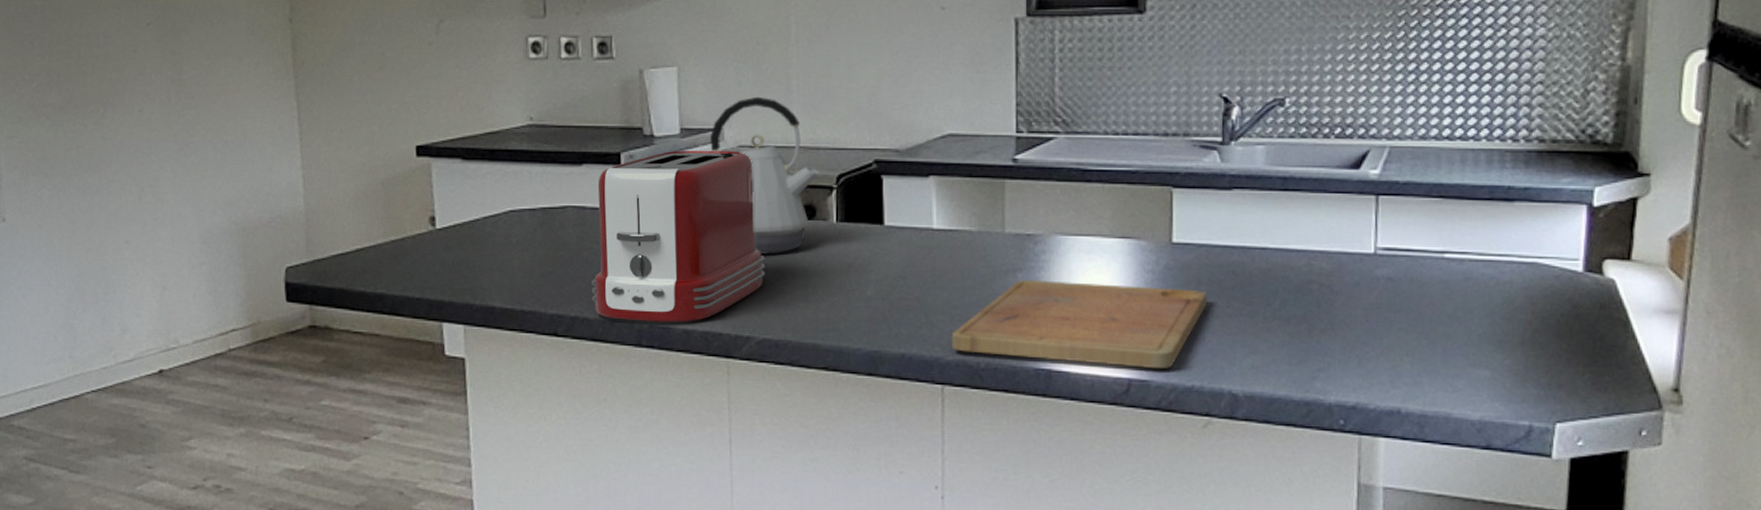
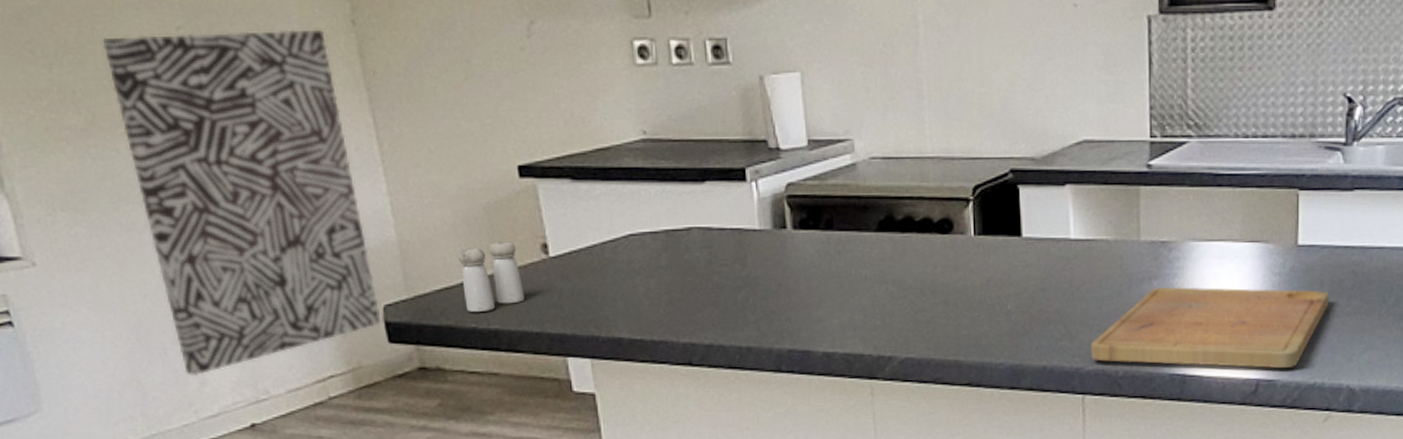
wall art: none [87,26,283,324] -> present [102,29,382,377]
salt and pepper shaker: none [355,213,410,277] -> present [457,241,524,312]
toaster: present [591,150,765,322] -> none [723,162,904,346]
kettle: present [710,96,820,255] -> none [840,103,955,272]

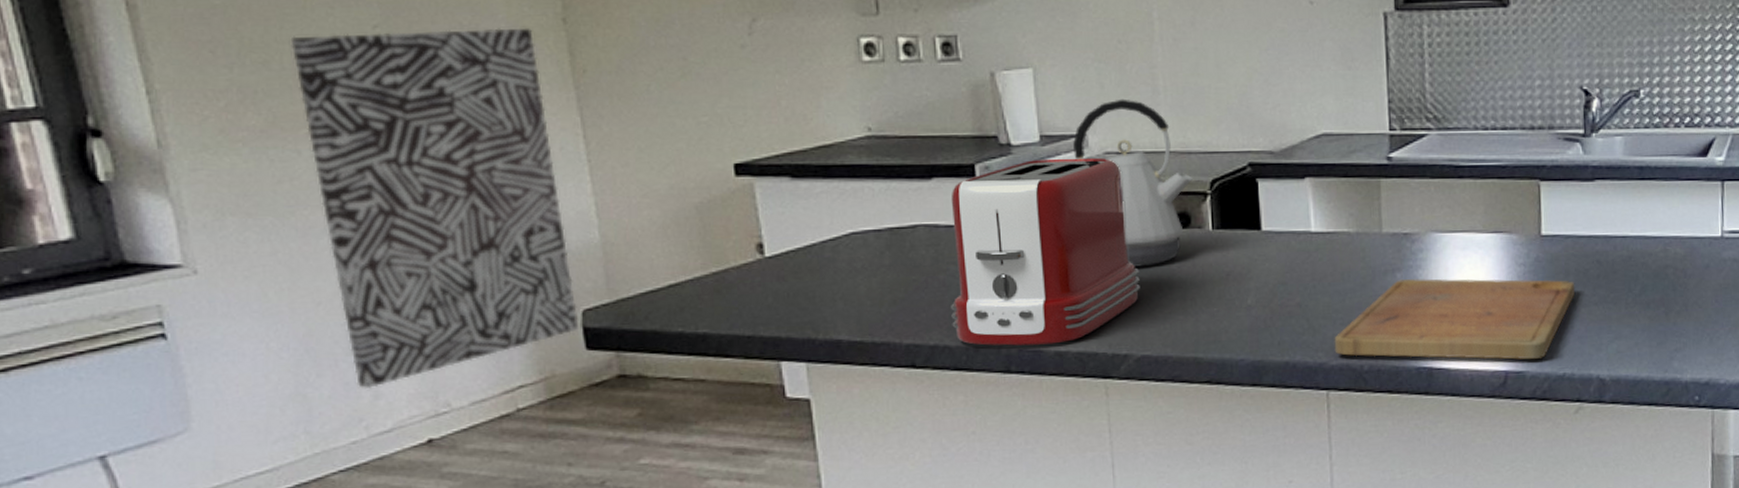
salt and pepper shaker: present [457,241,524,312] -> none [665,241,736,315]
toaster: none [723,162,904,346] -> present [951,158,1140,346]
kettle: none [840,103,955,272] -> present [1073,99,1193,267]

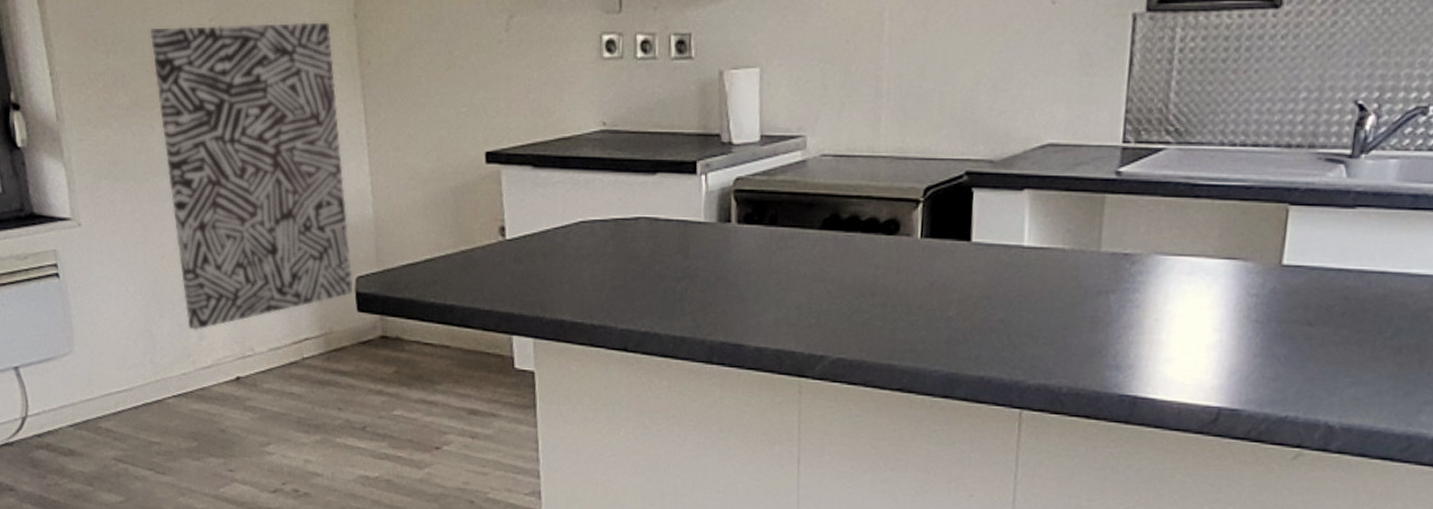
toaster: present [951,158,1140,346] -> none [663,159,844,340]
kettle: present [1073,99,1193,267] -> none [791,101,906,271]
cutting board: present [1334,279,1575,360] -> none [1033,302,1315,398]

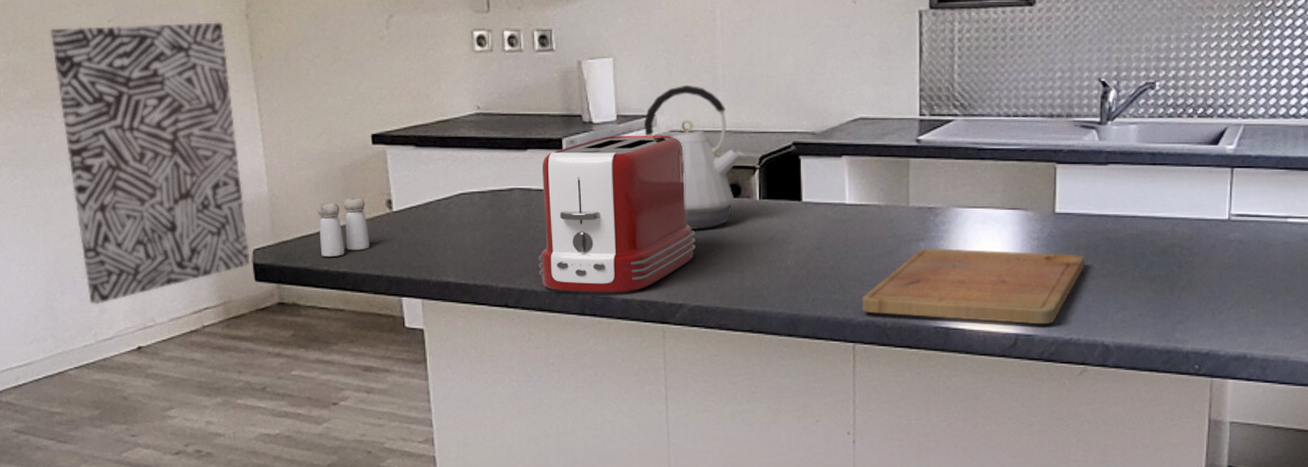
salt and pepper shaker: none [424,223,480,288] -> present [317,198,369,256]
toaster: none [663,159,844,340] -> present [538,135,695,293]
kettle: none [791,101,906,271] -> present [644,85,744,230]
cutting board: none [1033,302,1315,398] -> present [862,248,1085,325]

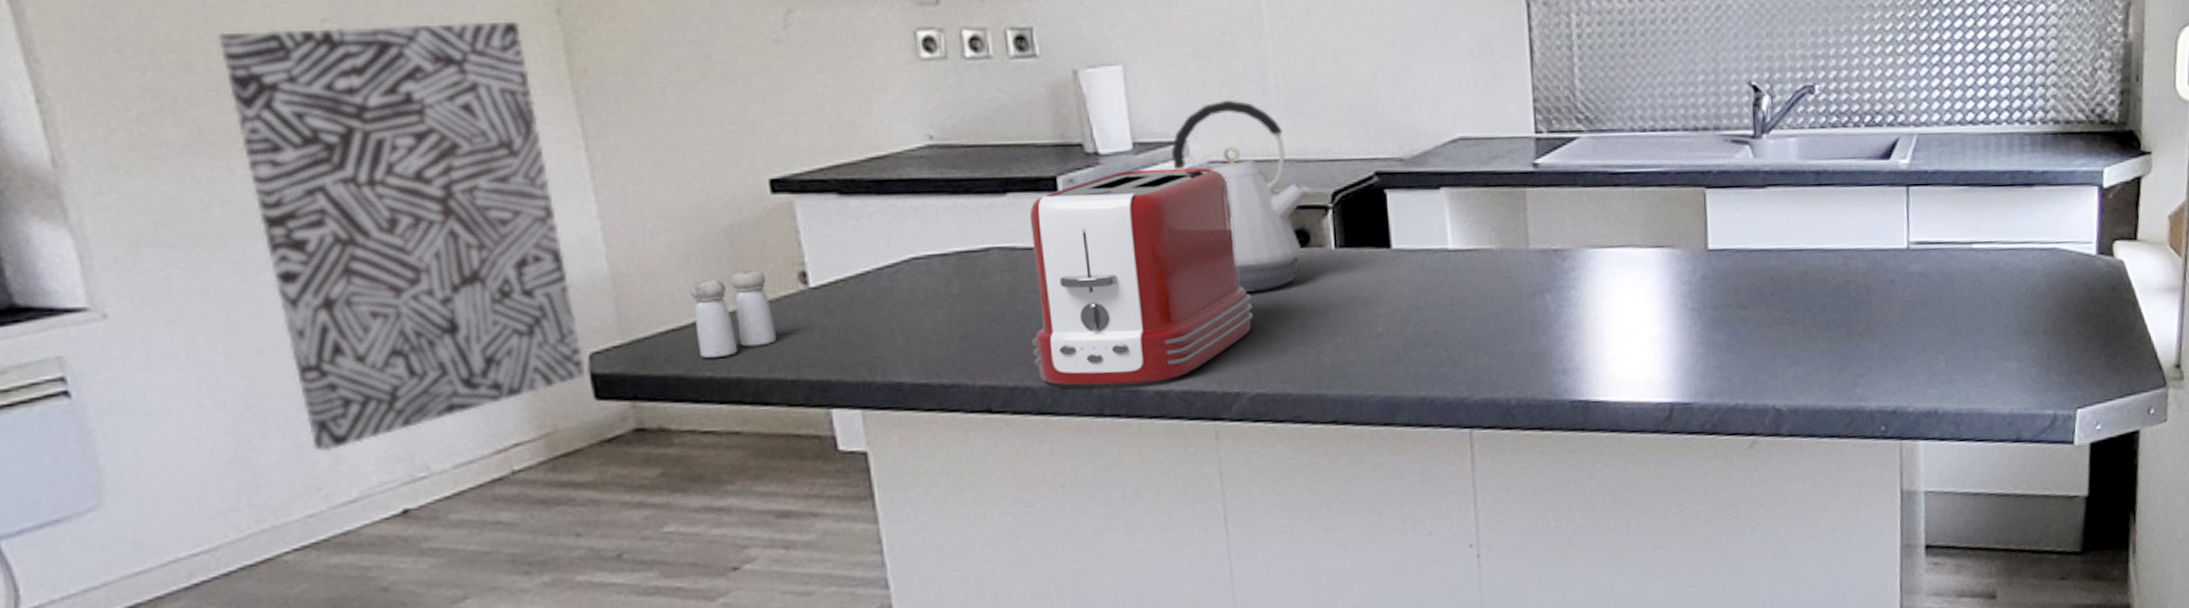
cutting board: present [862,248,1085,325] -> none [1476,299,1747,390]

